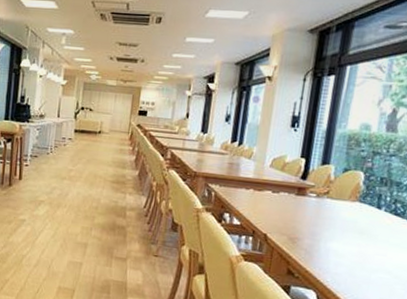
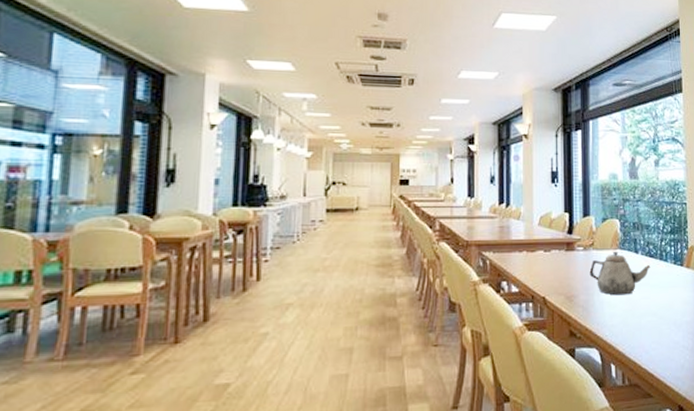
teapot: none [318,204,394,248] -> present [589,252,651,295]

